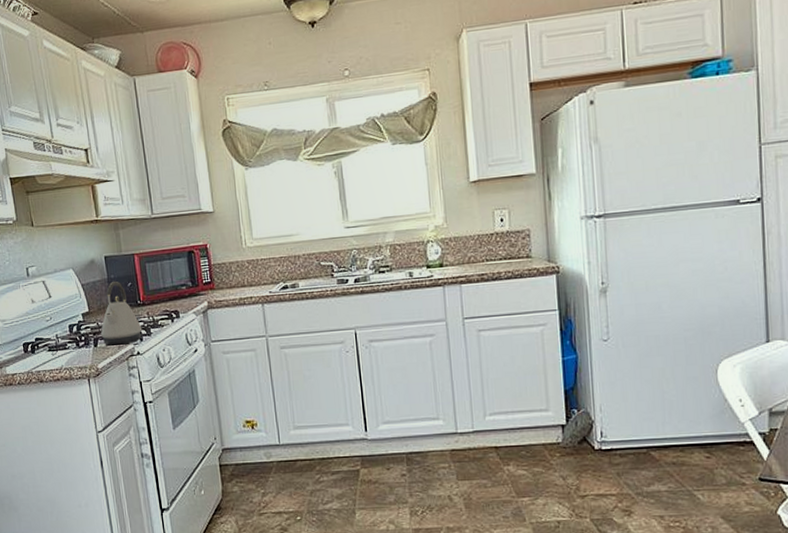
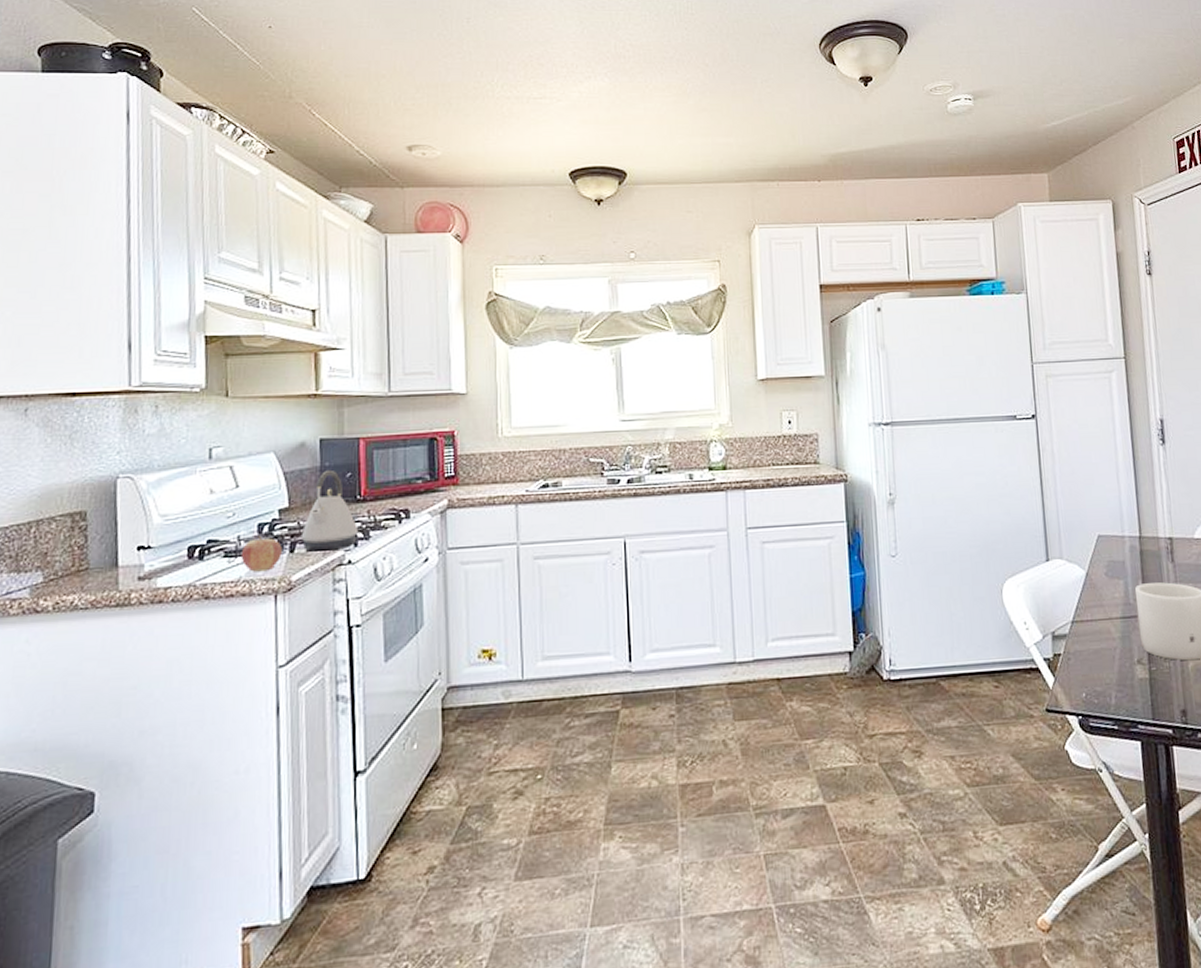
fruit: none [60,334,89,362] -> present [240,535,282,572]

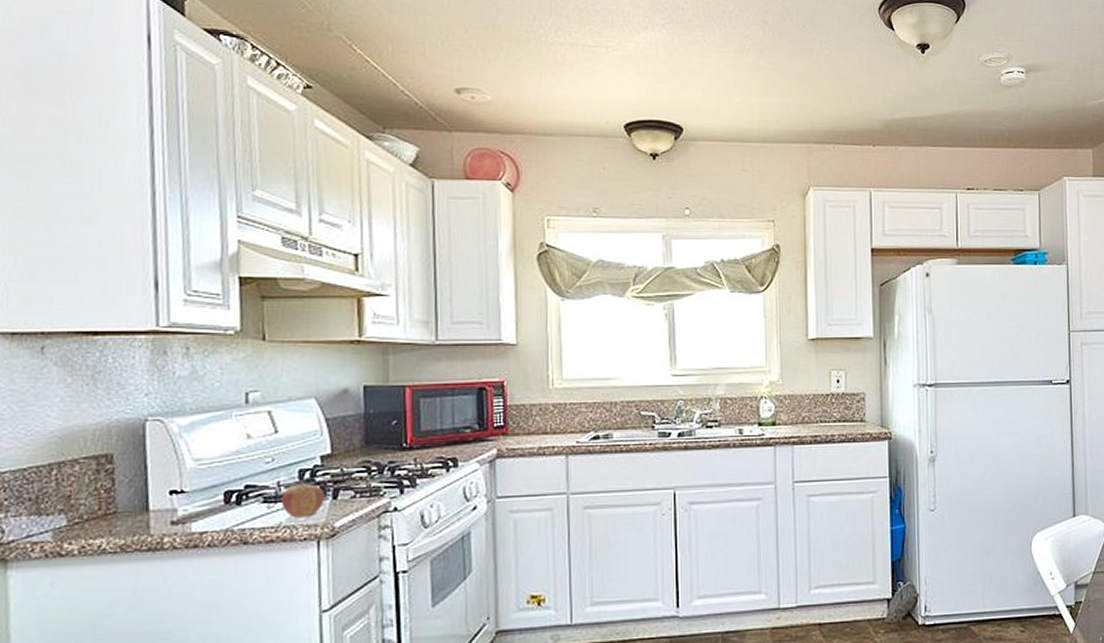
kettle: present [300,469,359,553] -> none [344,417,405,500]

